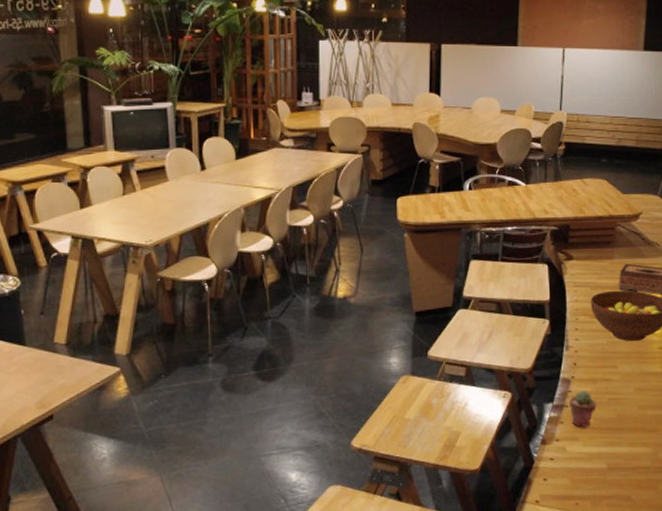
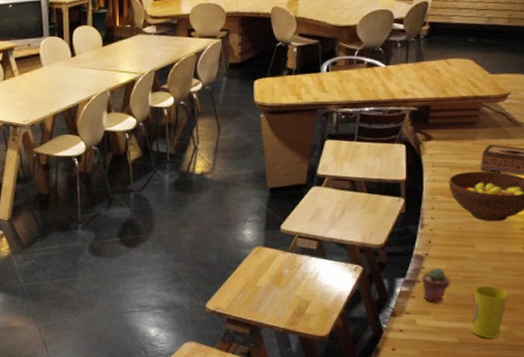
cup: none [618,406,651,463] -> present [472,285,508,340]

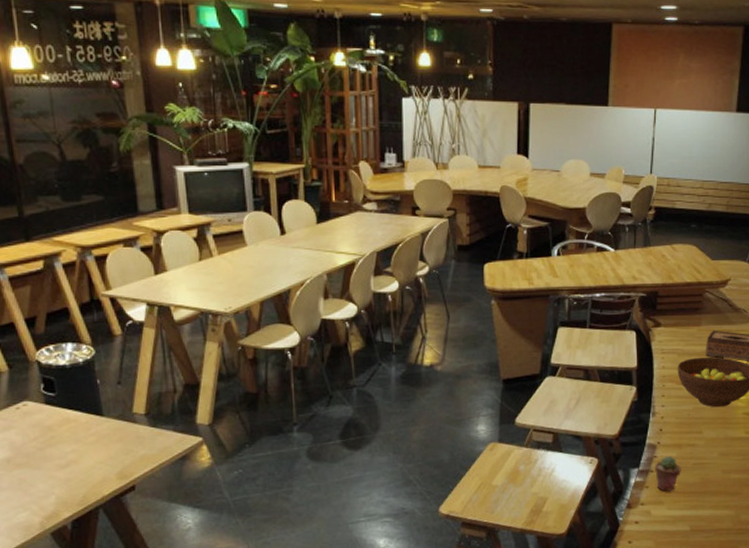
cup: present [472,285,508,340] -> none [702,471,734,525]

